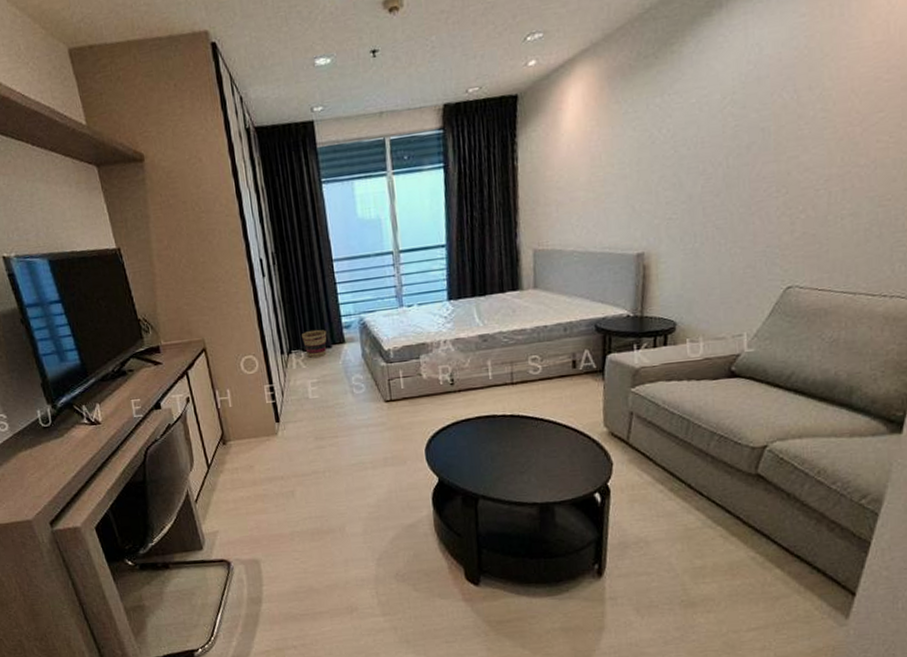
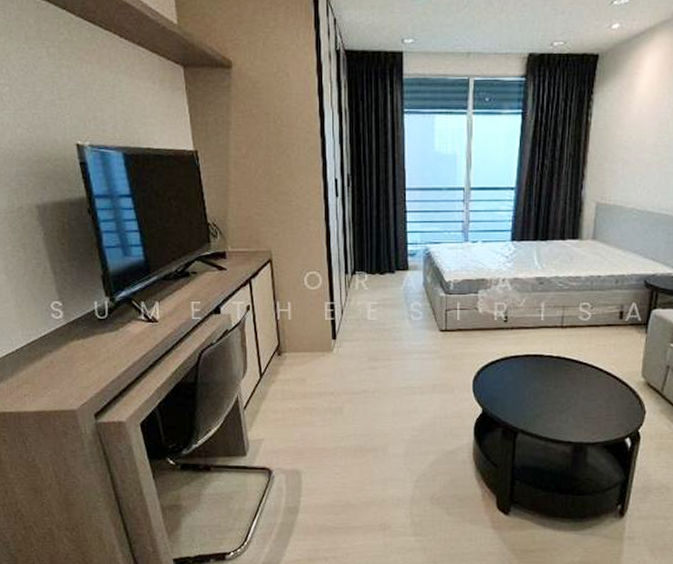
basket: present [302,329,327,359] -> none [368,254,392,282]

